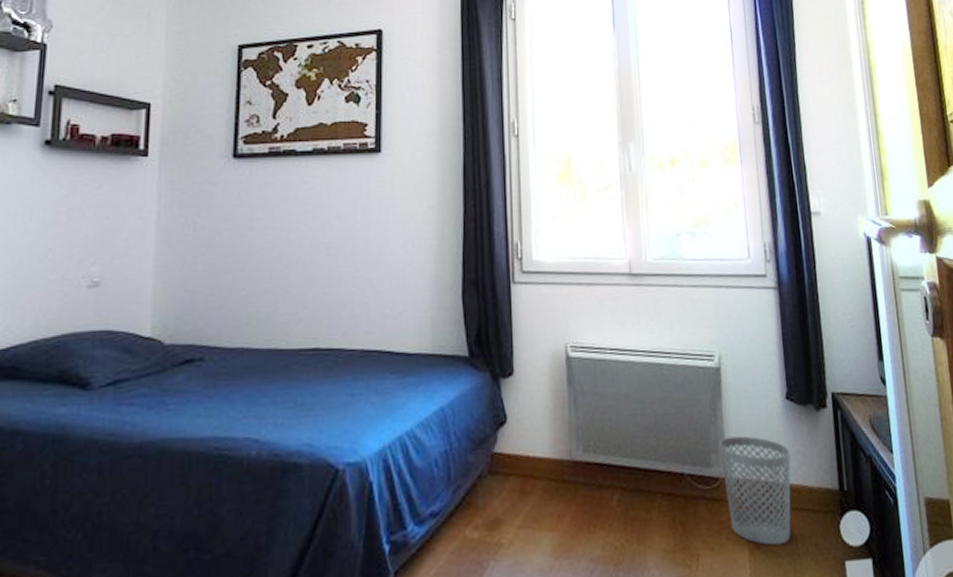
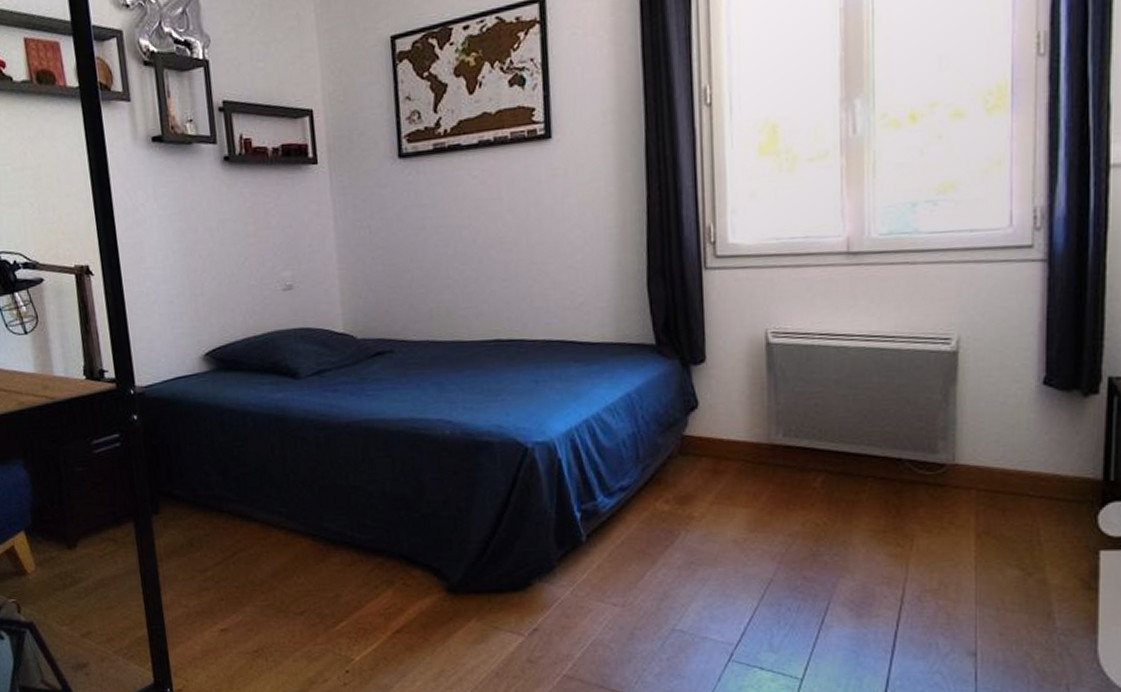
wastebasket: present [719,435,791,546] -> none [949,422,1041,531]

